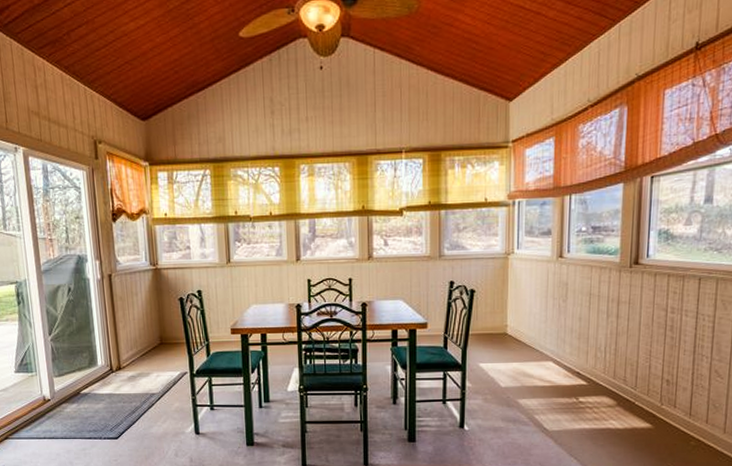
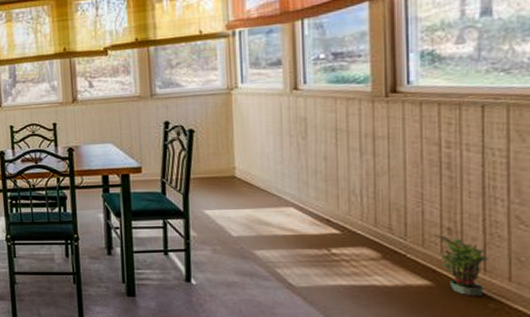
potted plant: none [656,384,694,436] -> present [433,233,490,297]

